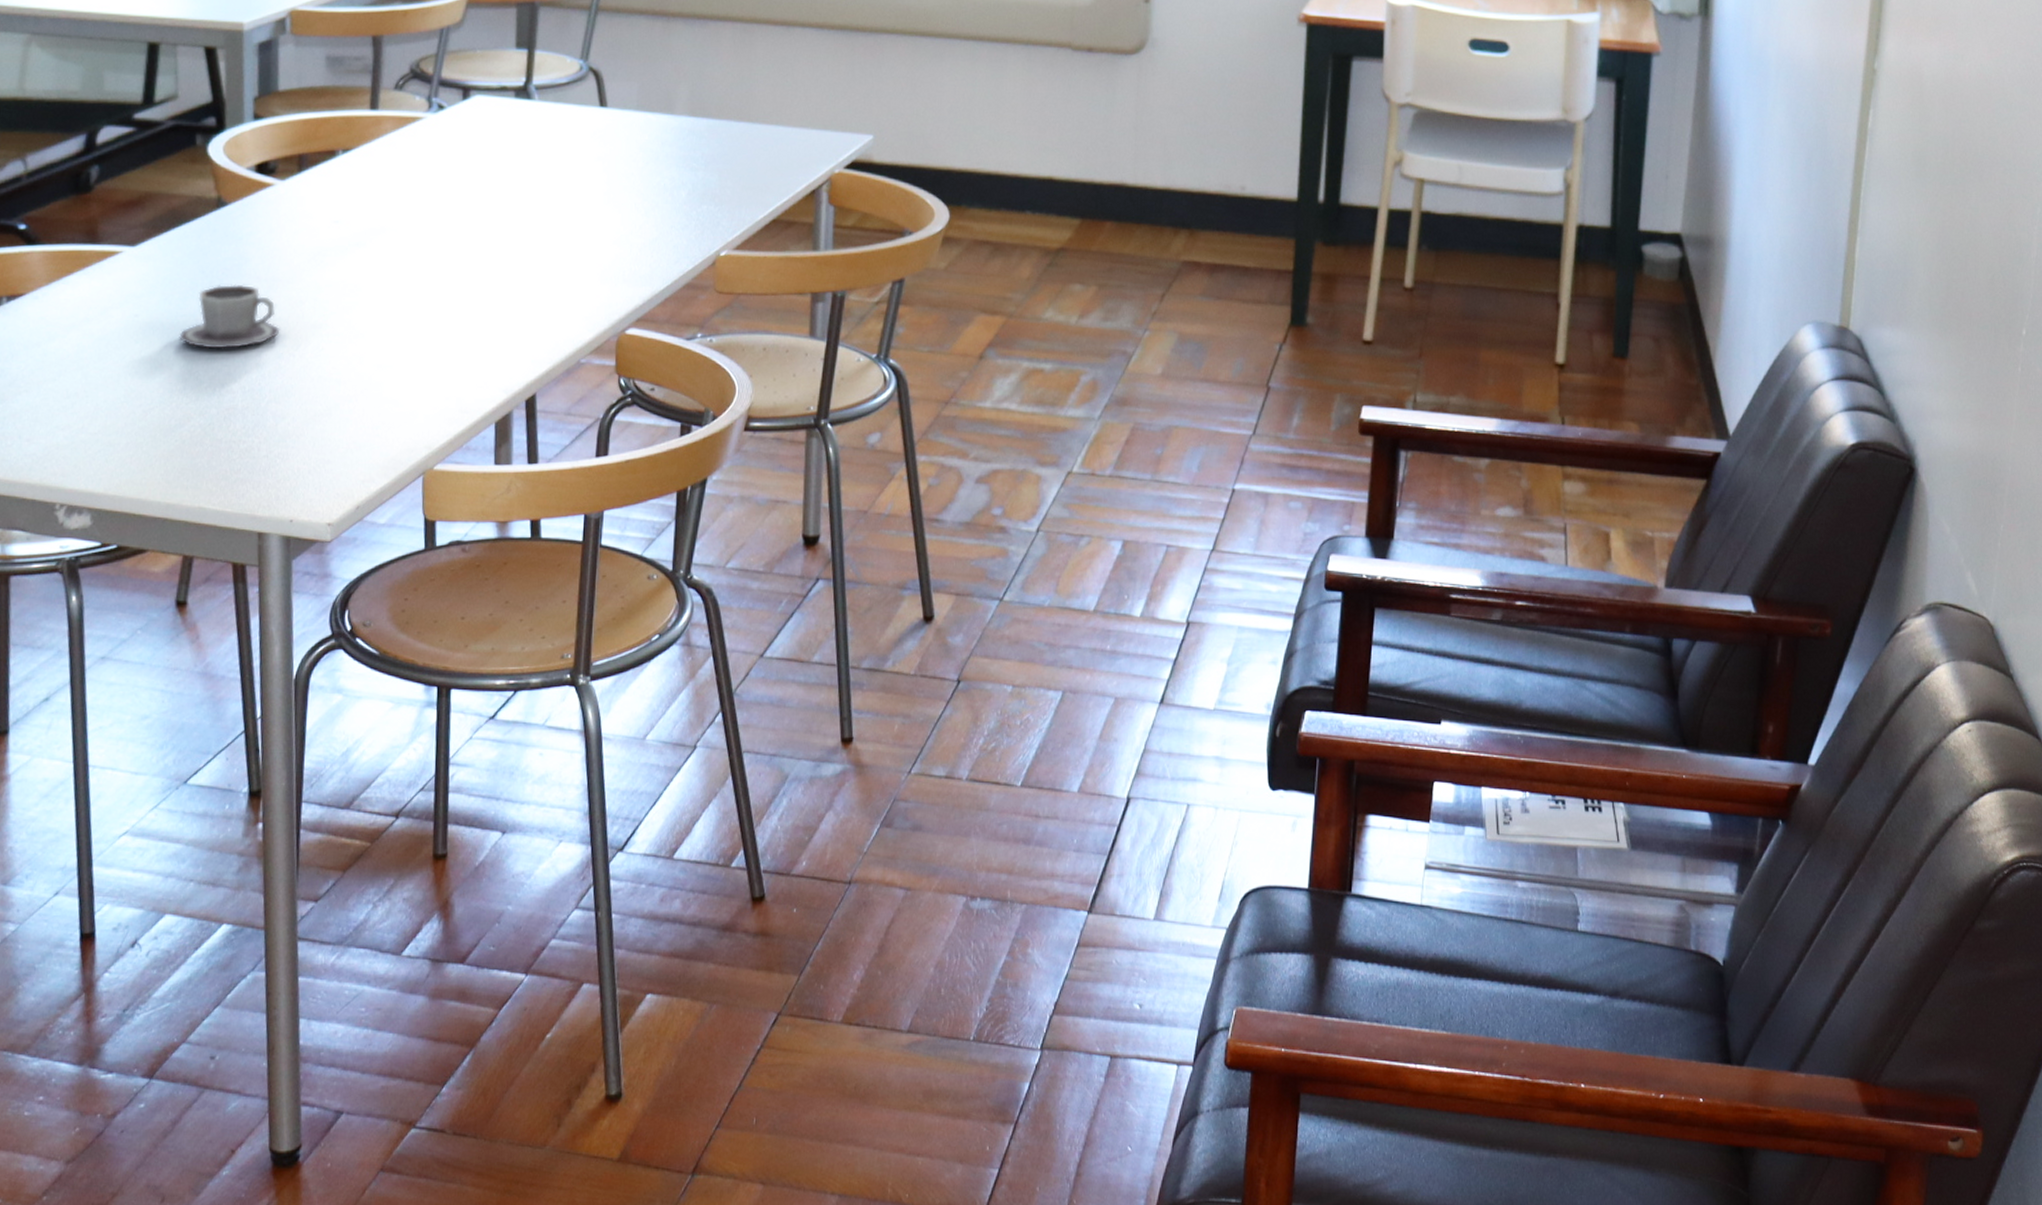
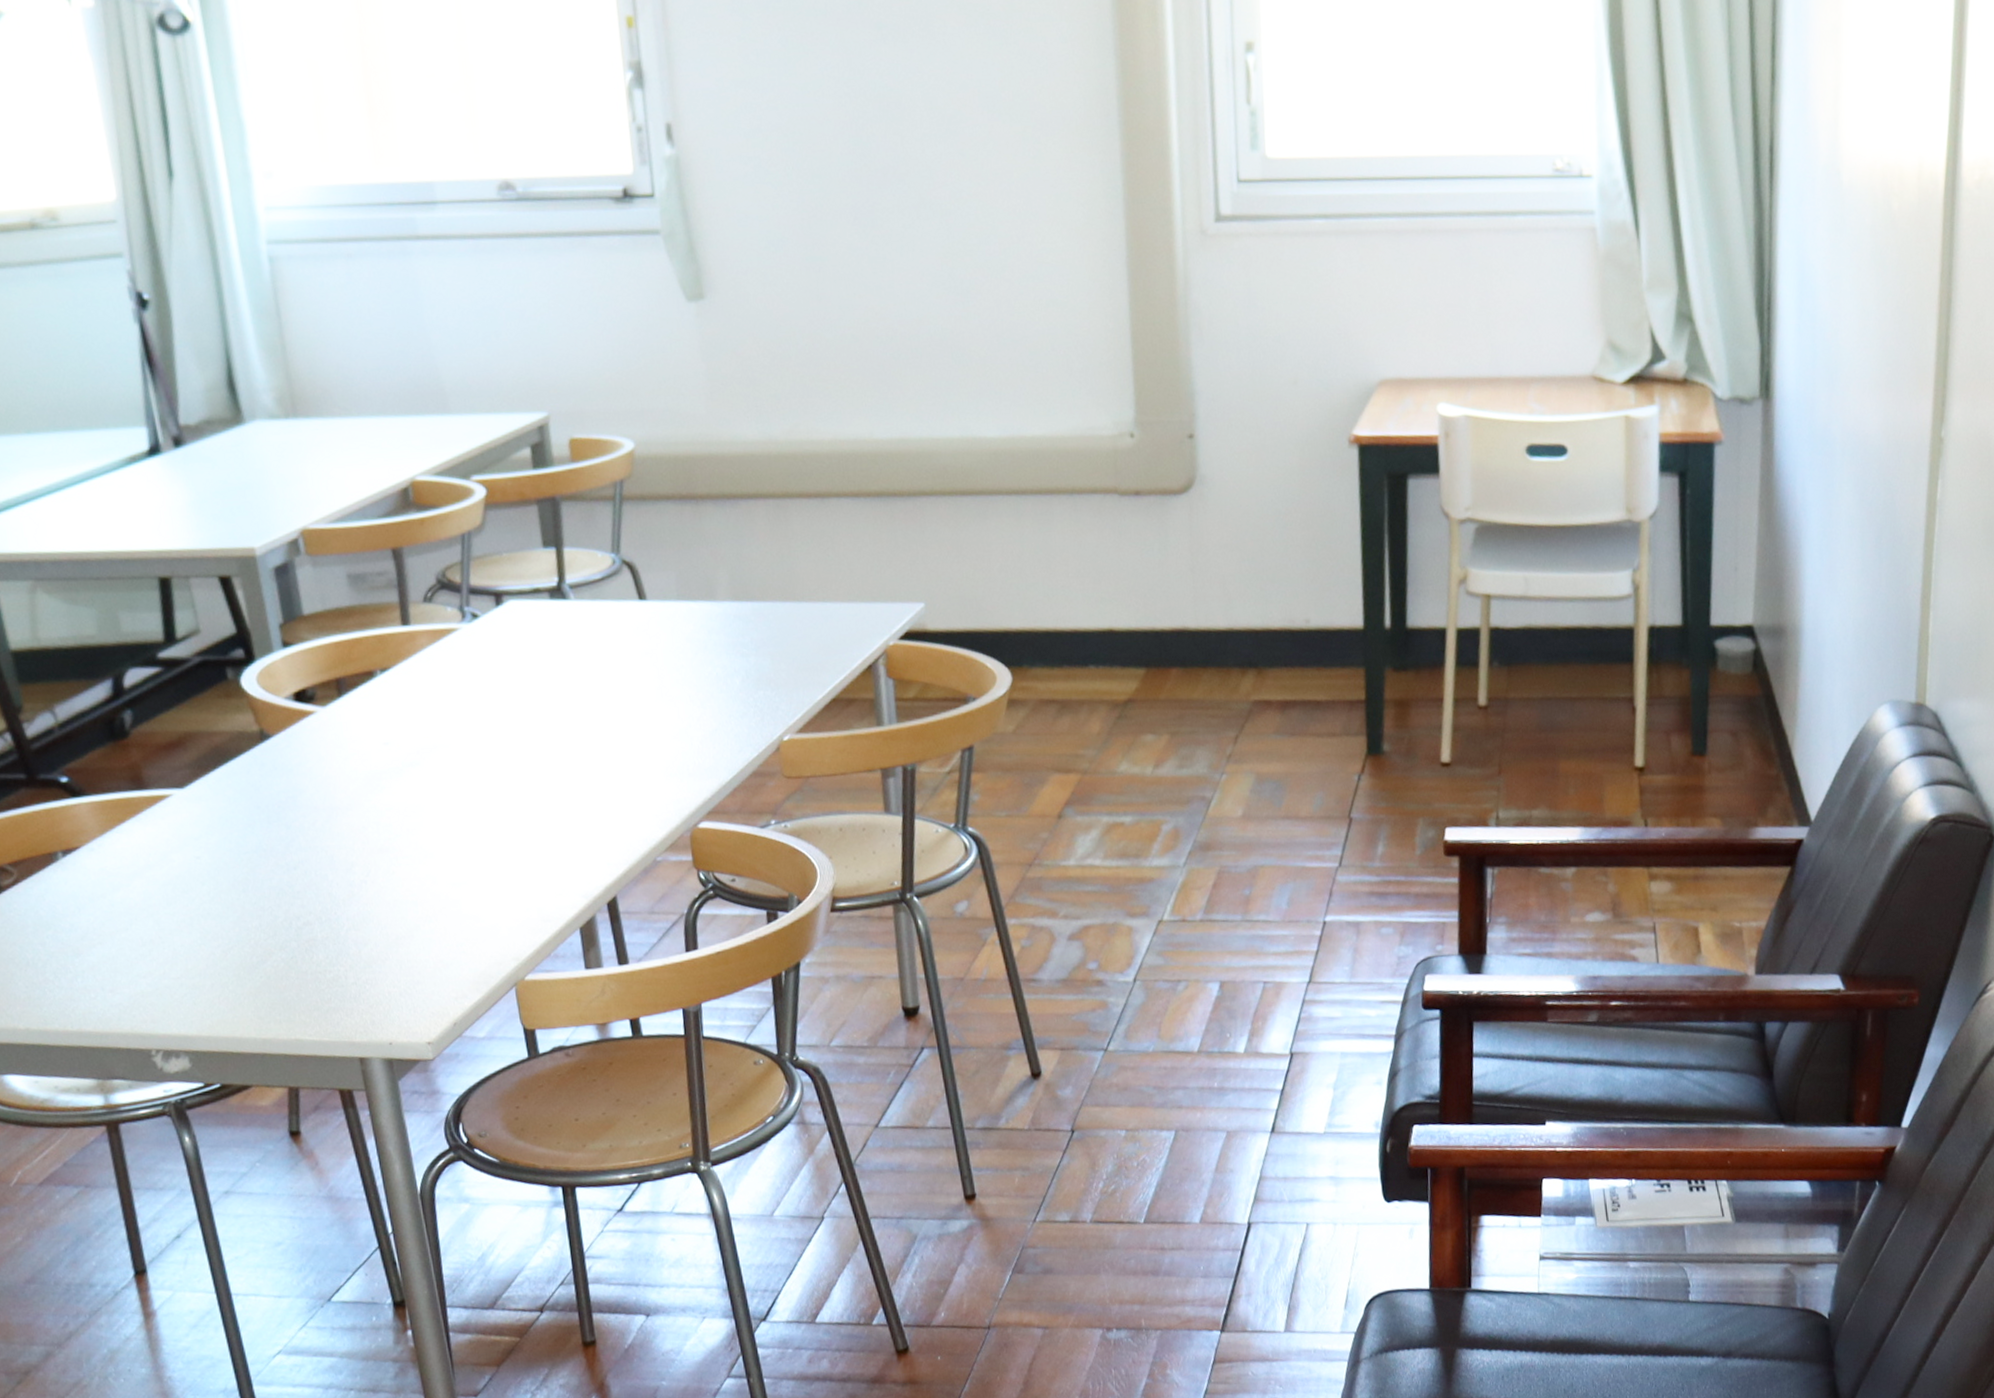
cup: present [179,284,280,349] -> none [245,815,348,884]

